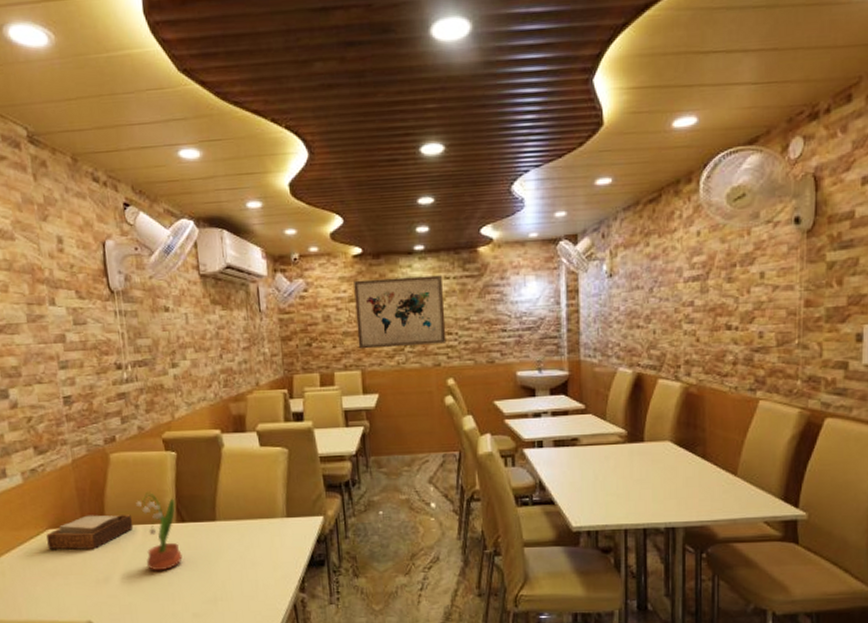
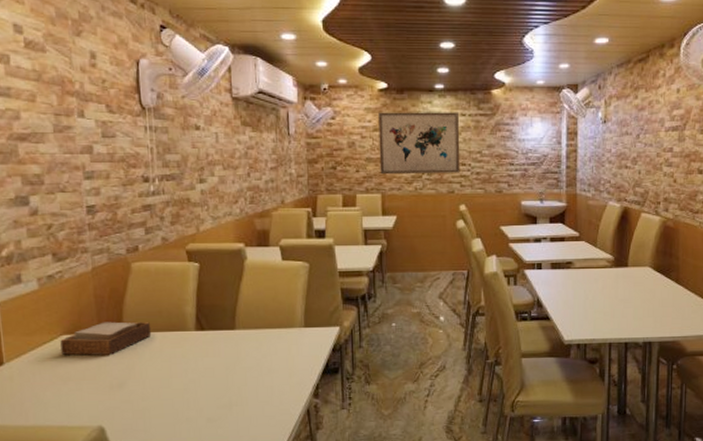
potted flower: present [136,491,183,571] -> none [156,300,200,377]

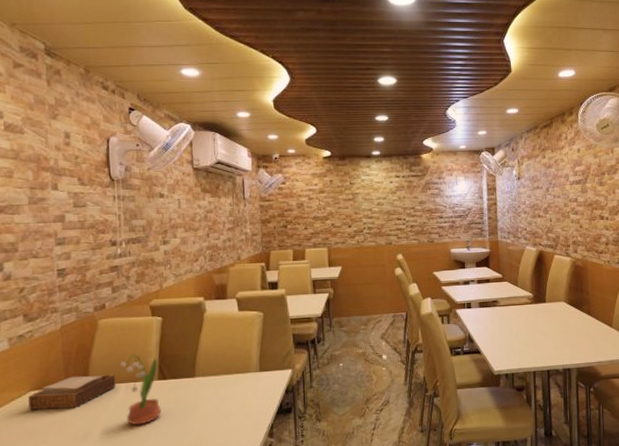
potted flower: none [156,300,200,377] -> present [120,352,162,426]
wall art: present [378,112,460,175] -> none [323,174,397,231]

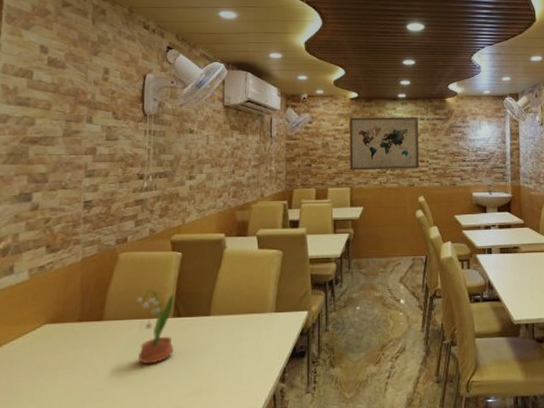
napkin holder: present [28,374,116,411] -> none [42,310,131,345]
wall art: none [323,174,397,231] -> present [349,117,420,171]

